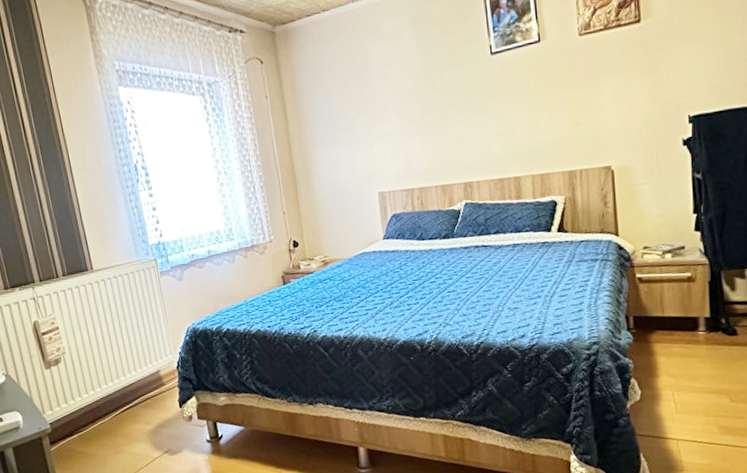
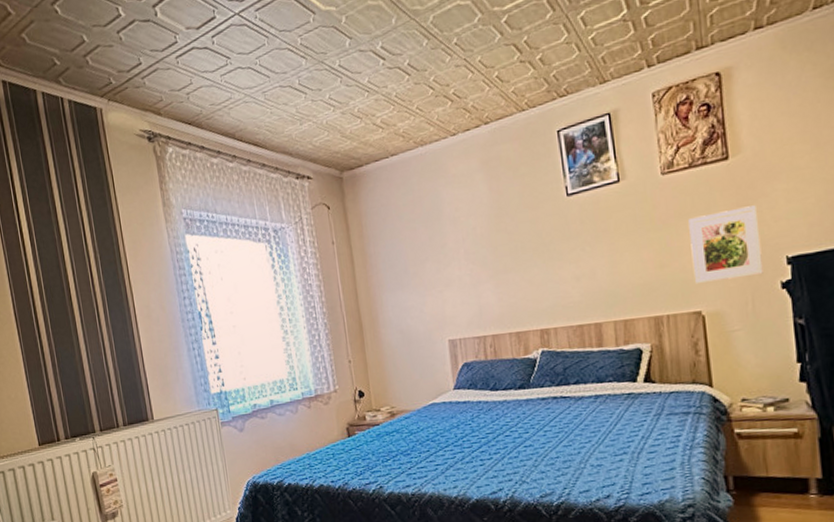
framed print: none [602,67,667,141] -> present [688,205,763,285]

